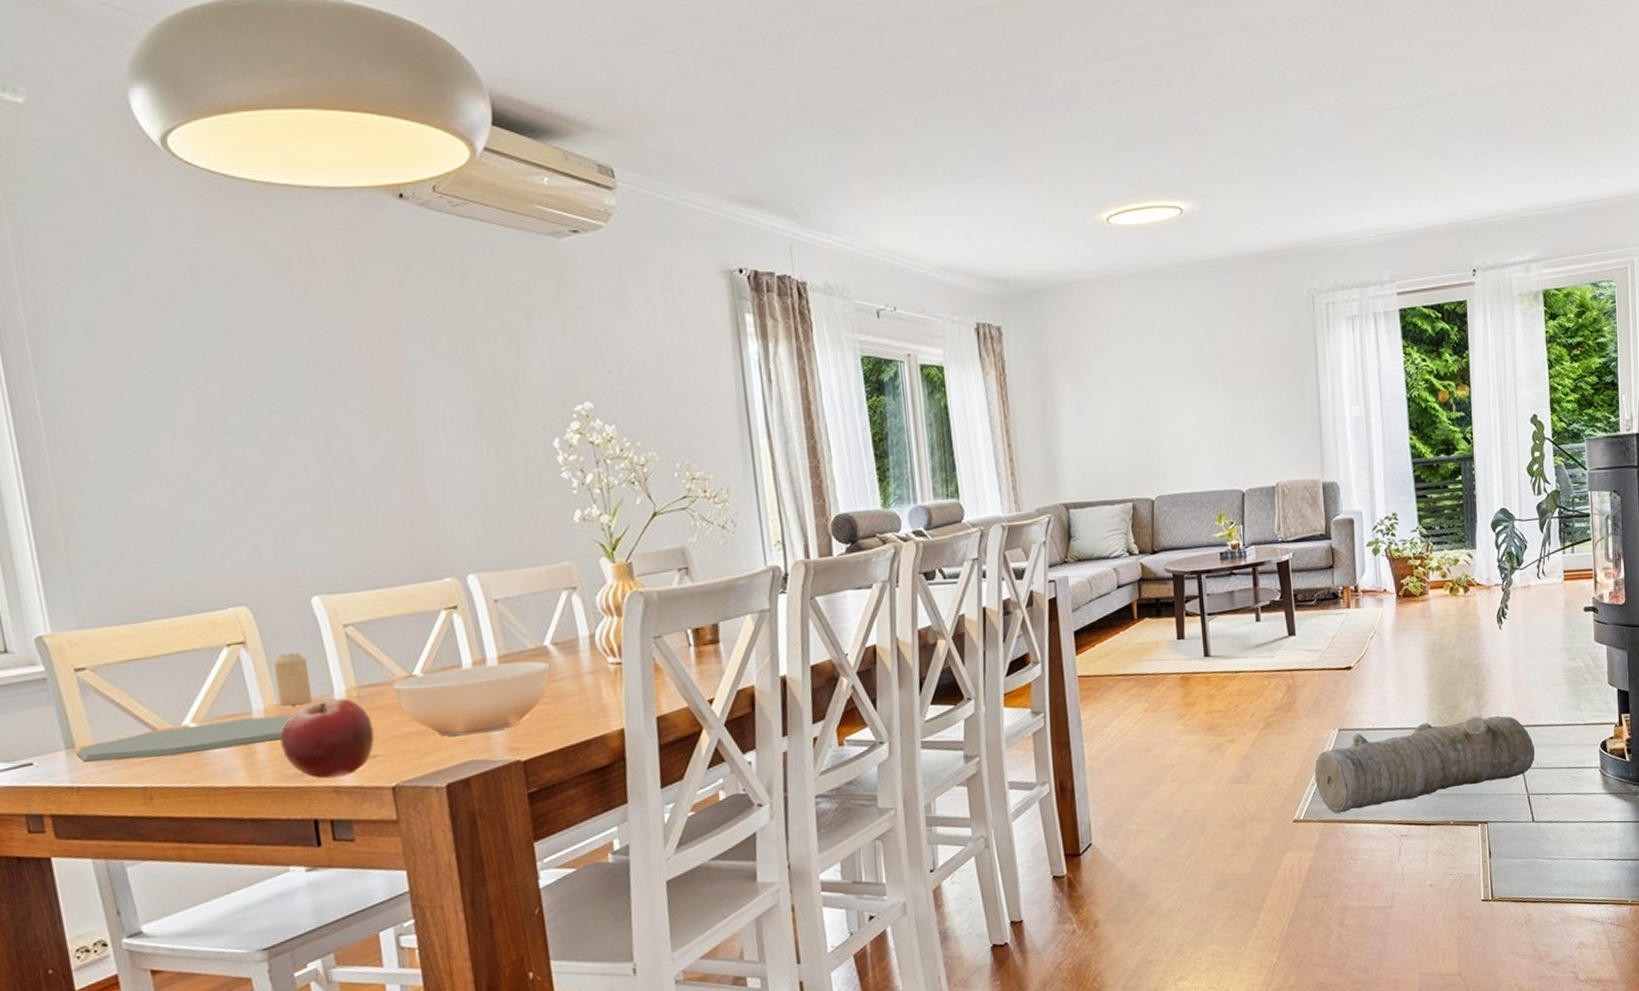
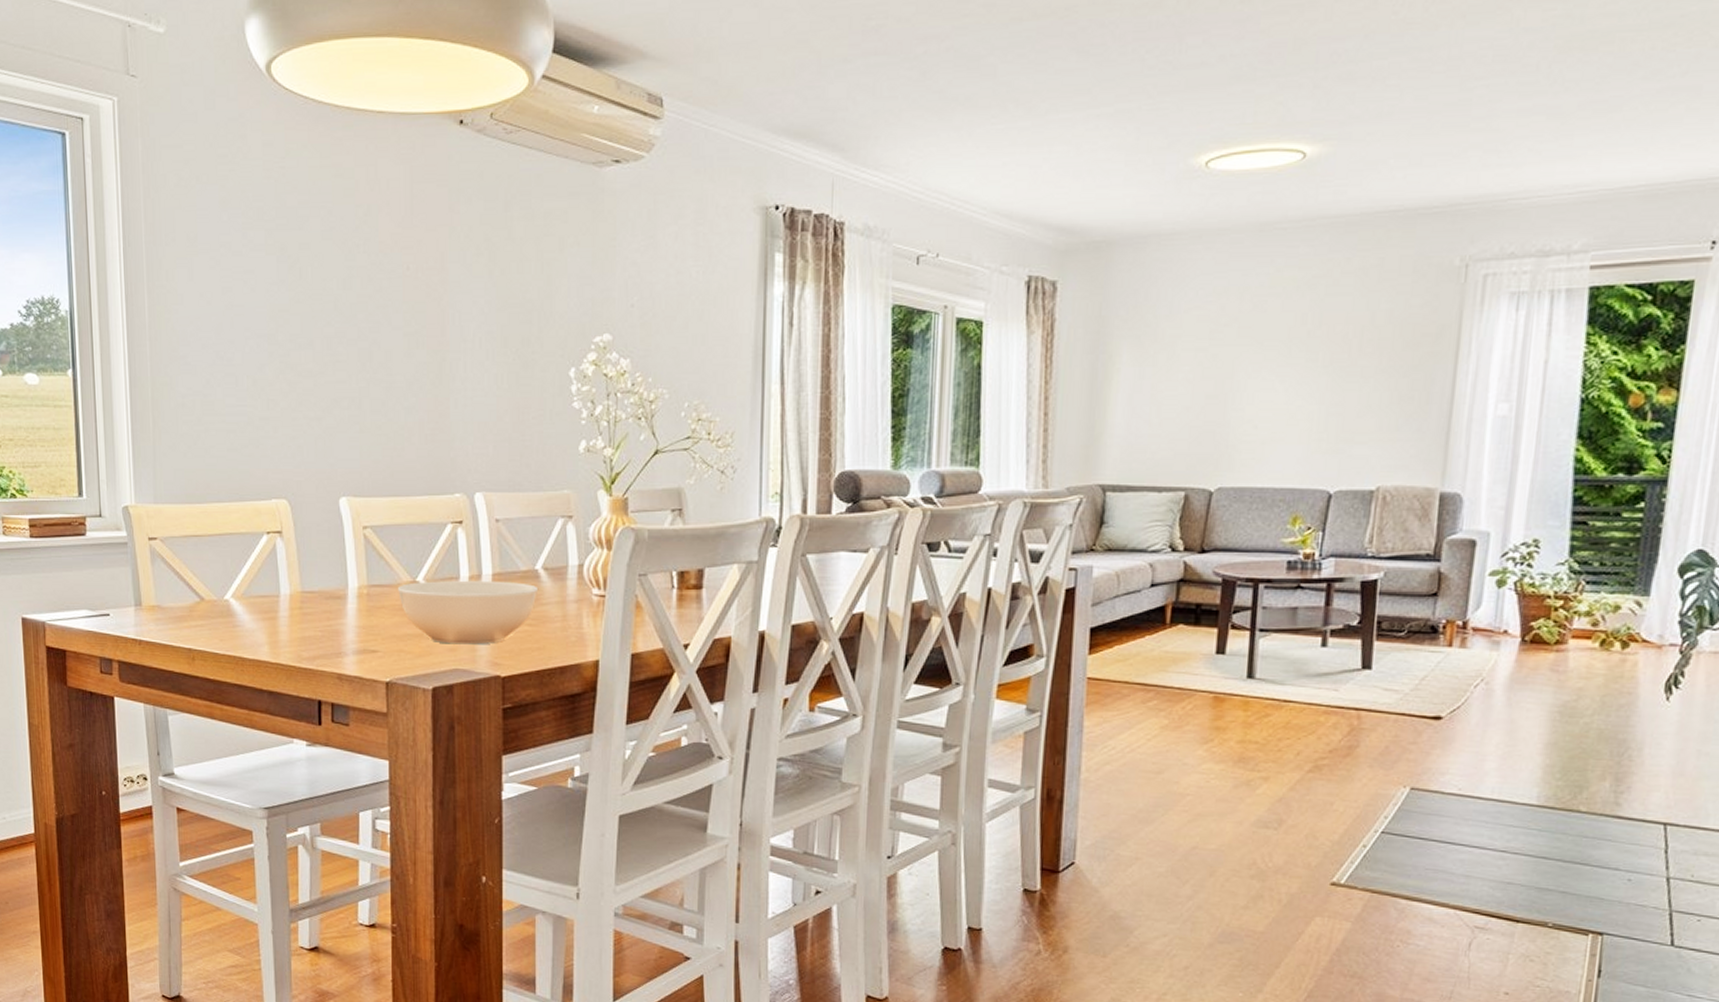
placemat: present [76,715,294,762] -> none [142,600,313,625]
candle: present [273,652,313,707] -> none [302,546,330,595]
fruit: present [280,698,375,779] -> none [300,592,377,666]
decorative log: present [1314,716,1535,813] -> none [1368,797,1692,887]

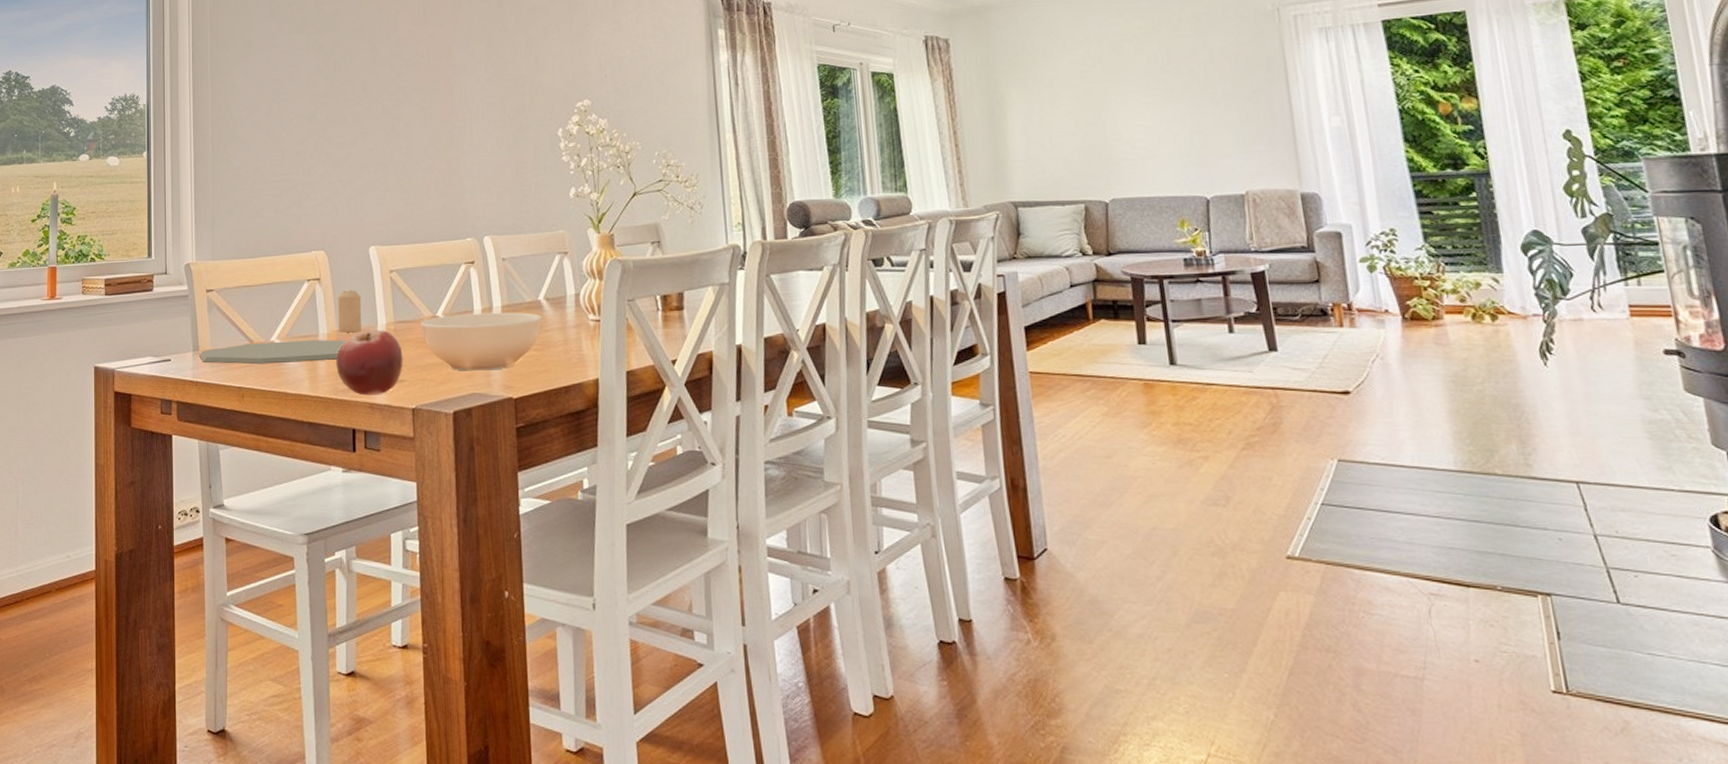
placemat: none [142,600,313,625] -> present [199,339,347,365]
fruit: none [300,592,377,666] -> present [336,329,403,396]
candle: none [302,546,330,595] -> present [338,290,362,333]

